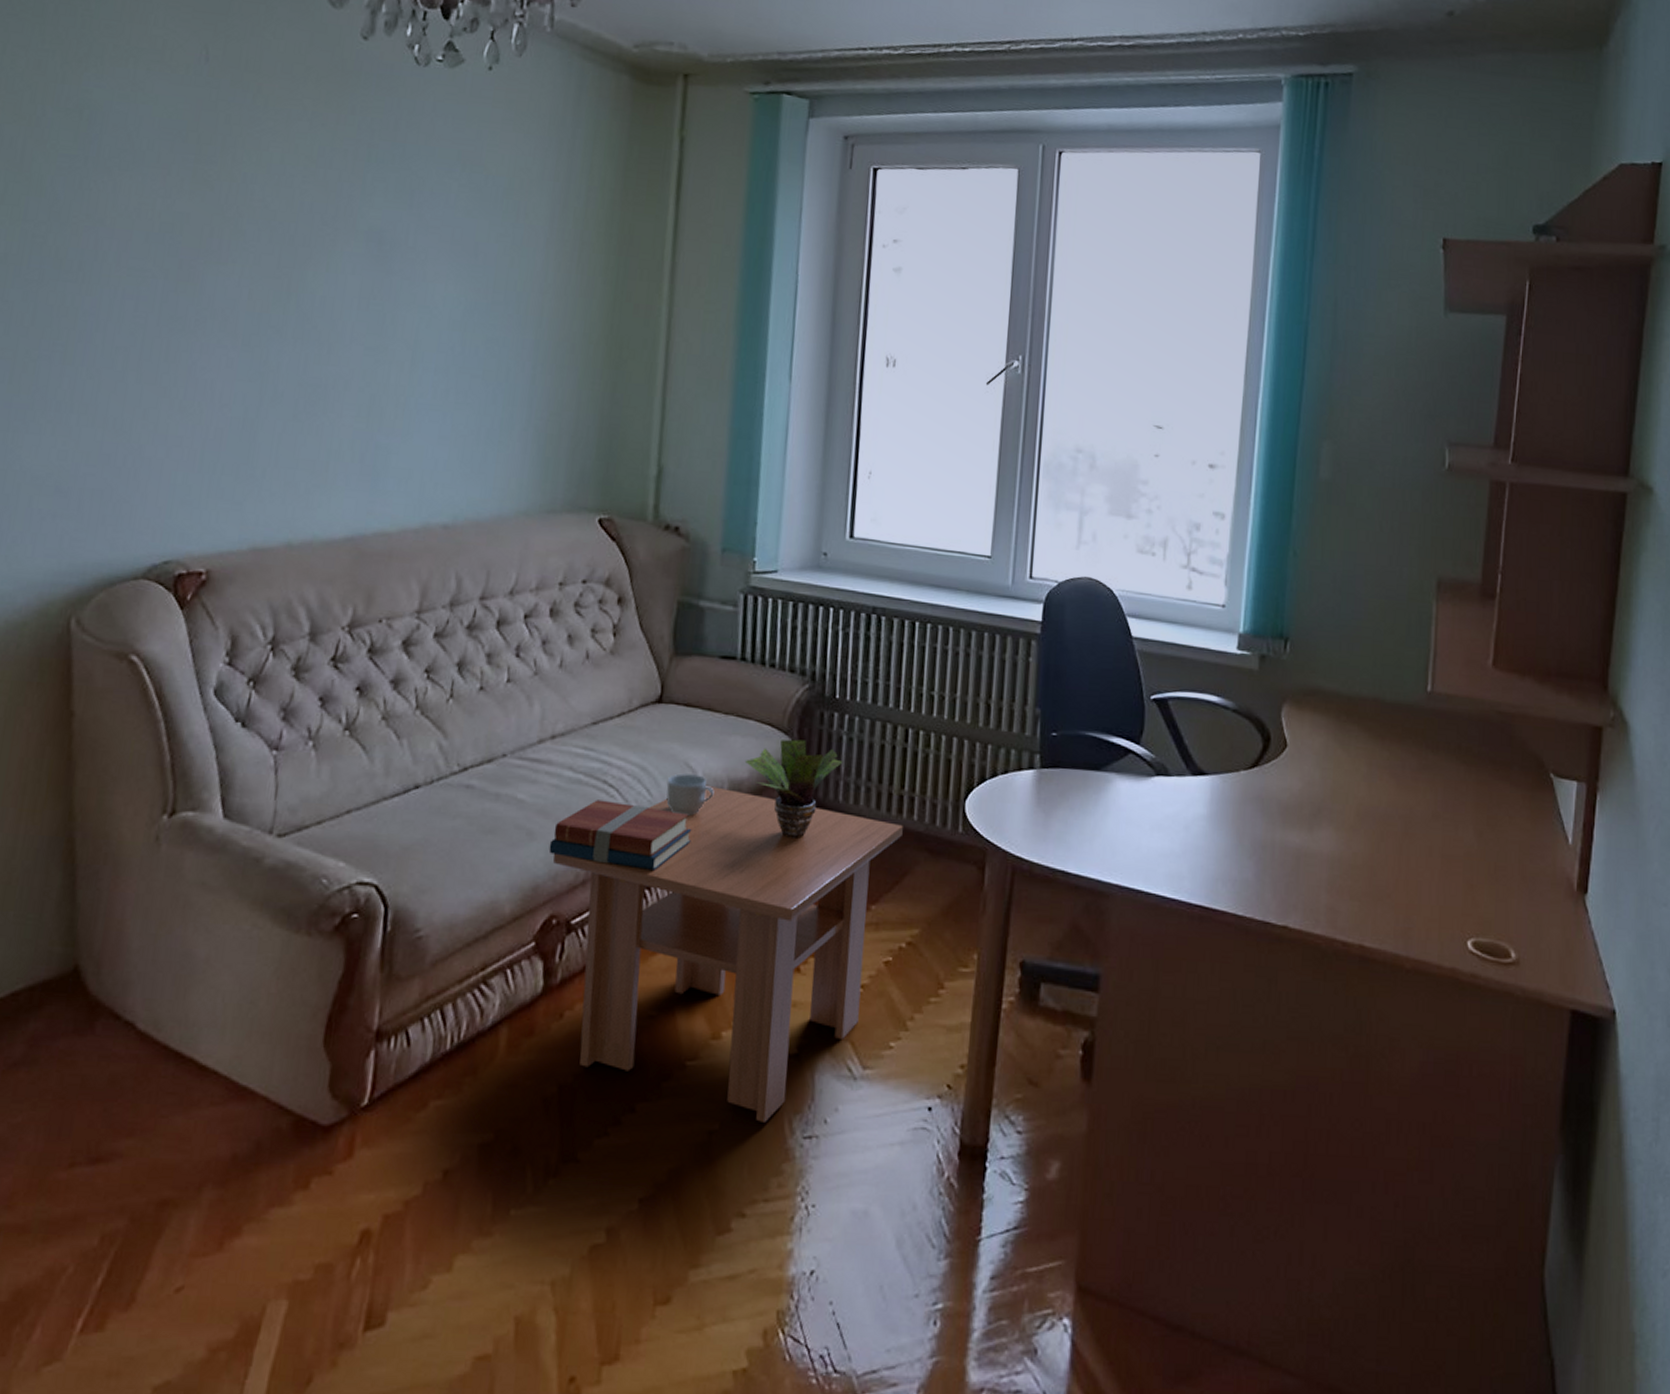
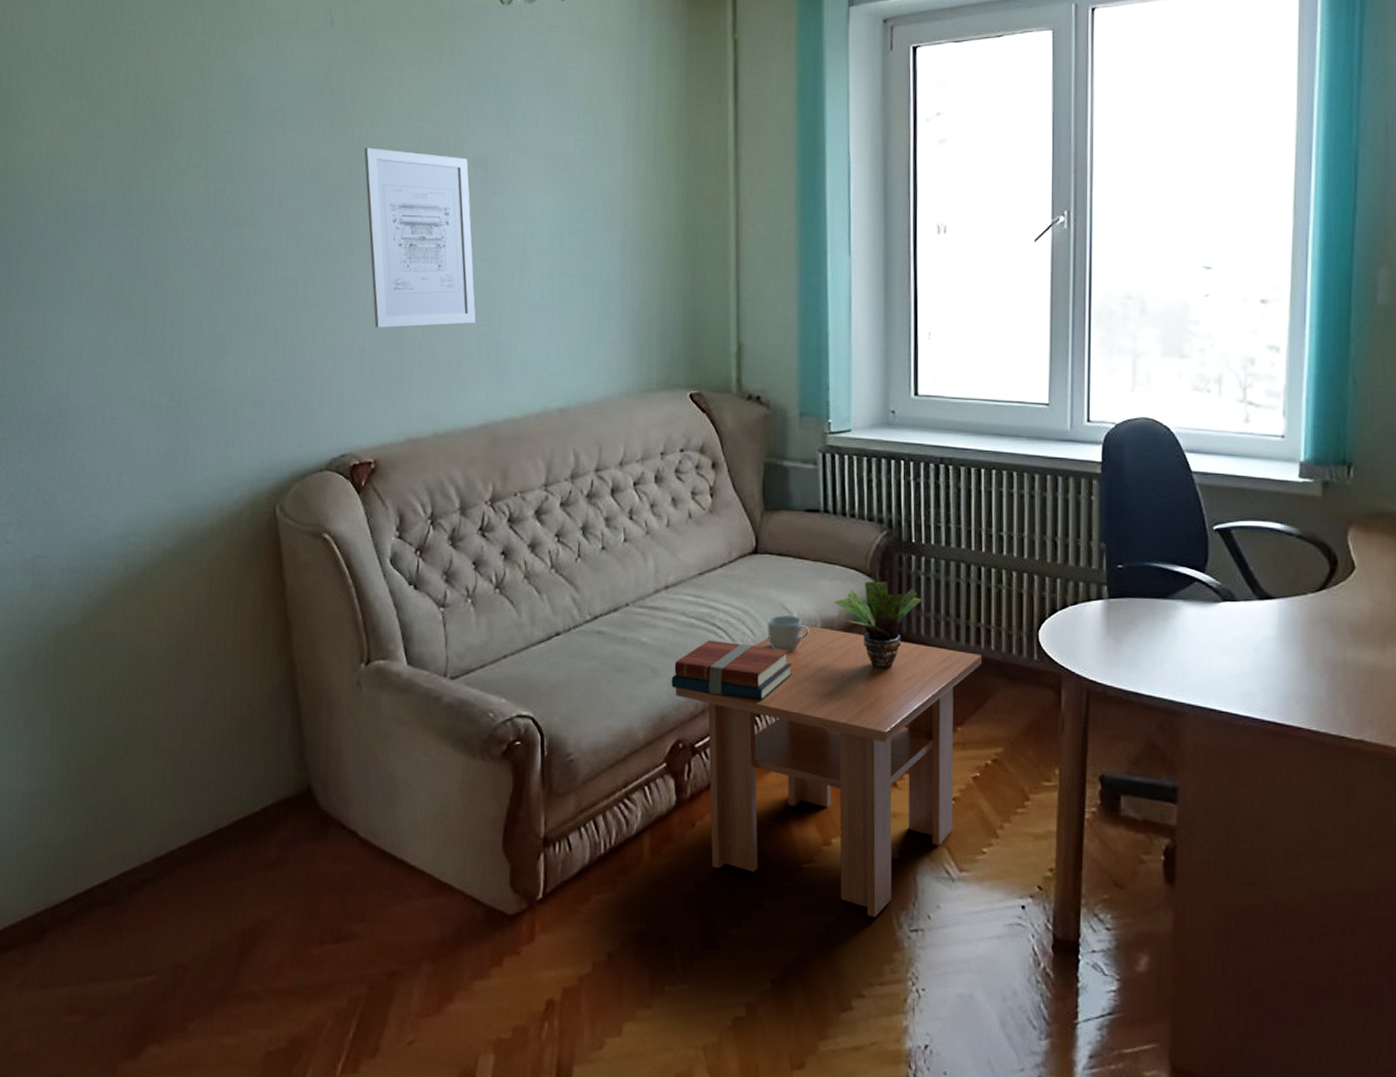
wall art: none [223,205,360,420] -> present [364,147,475,328]

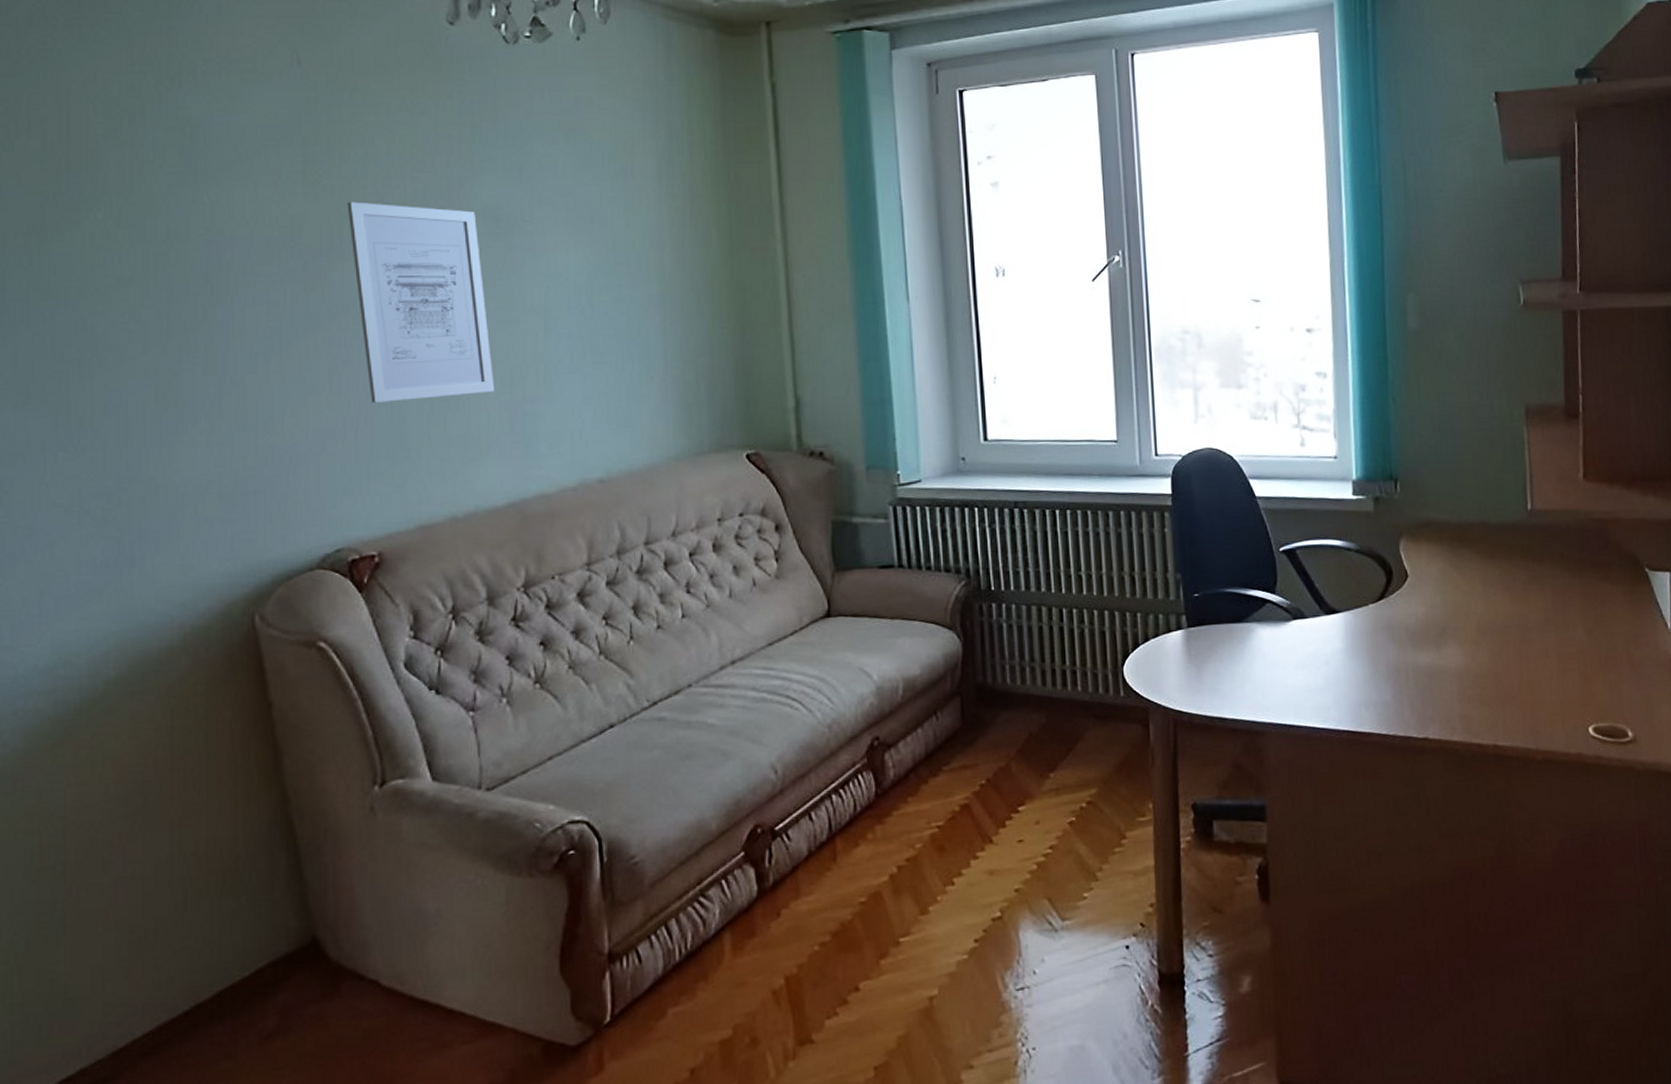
books: present [671,640,792,700] -> none [744,713,876,772]
coffee table: present [675,624,982,917] -> none [749,686,1070,982]
mug: present [767,615,809,652] -> none [845,678,891,717]
potted plant: present [834,581,923,669] -> none [915,632,1006,724]

